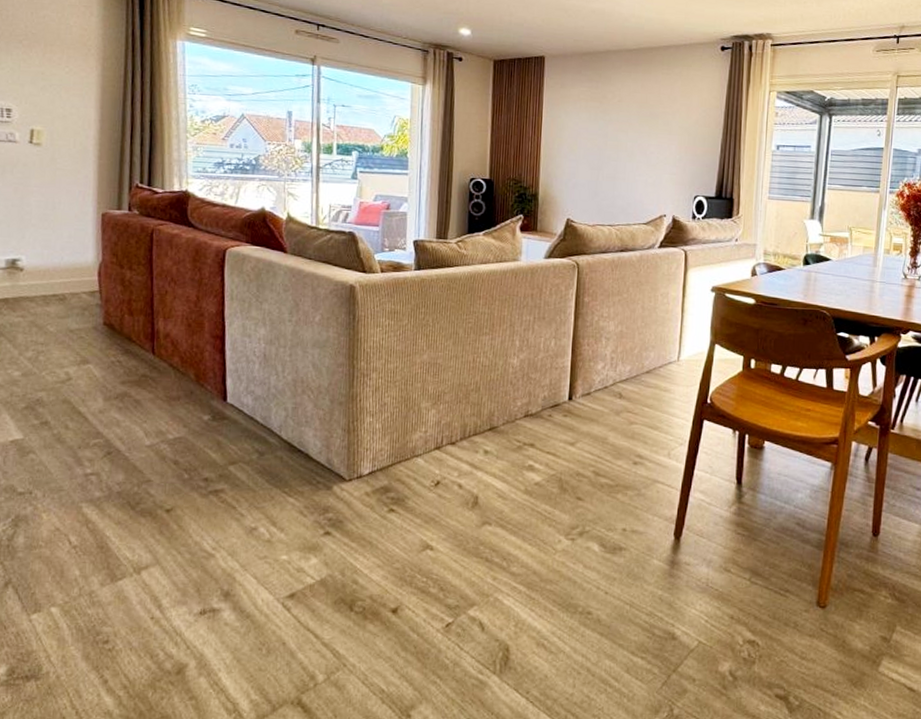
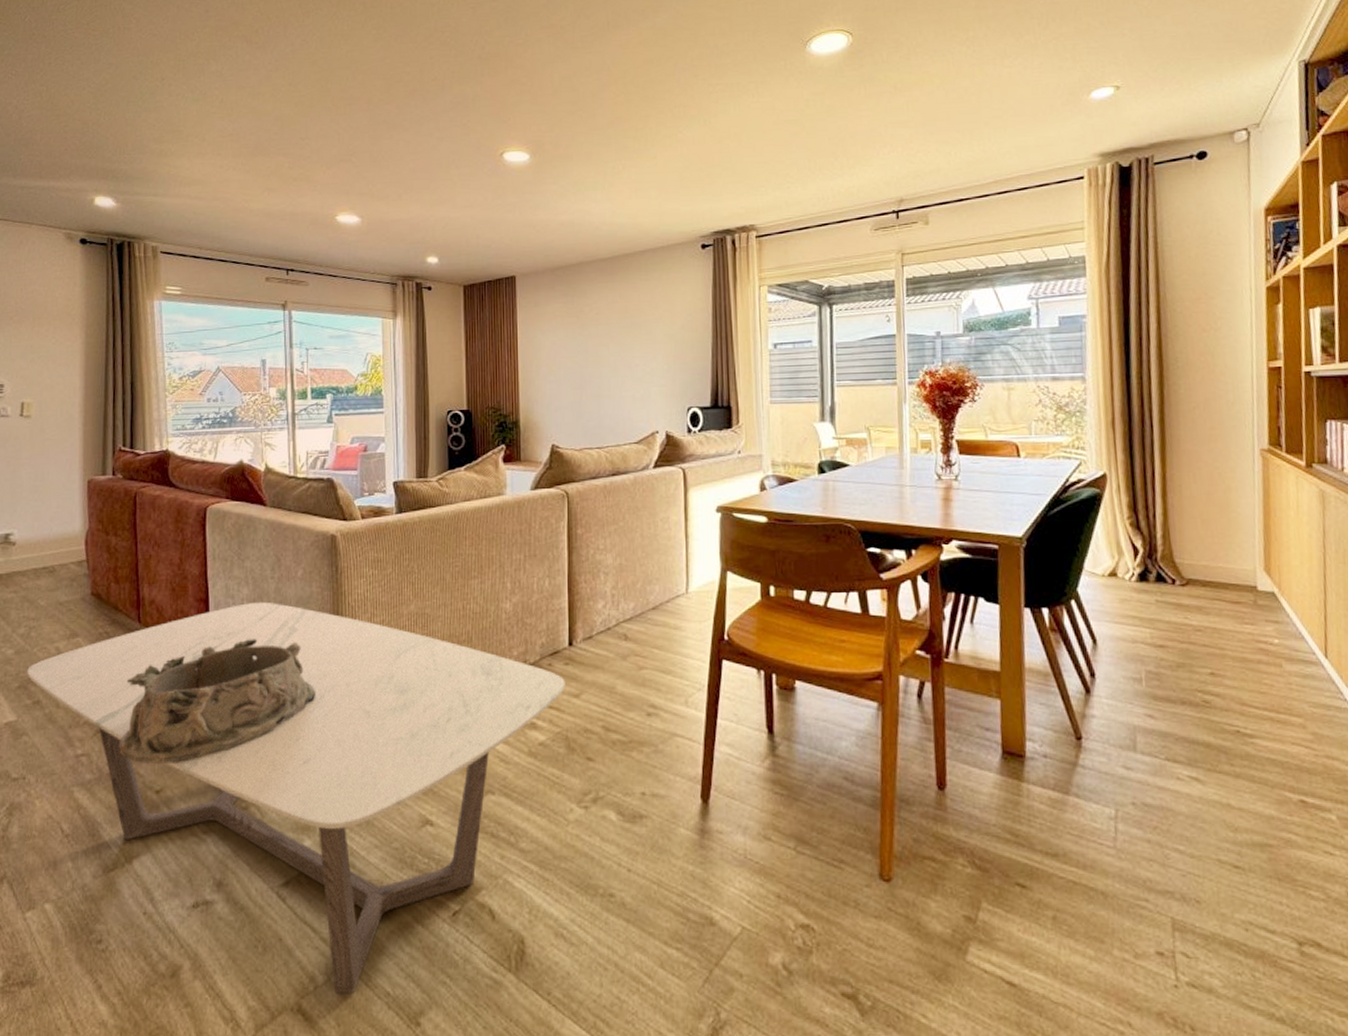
coffee table: none [33,342,563,691] -> present [26,601,565,994]
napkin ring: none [129,376,328,486] -> present [118,639,315,765]

